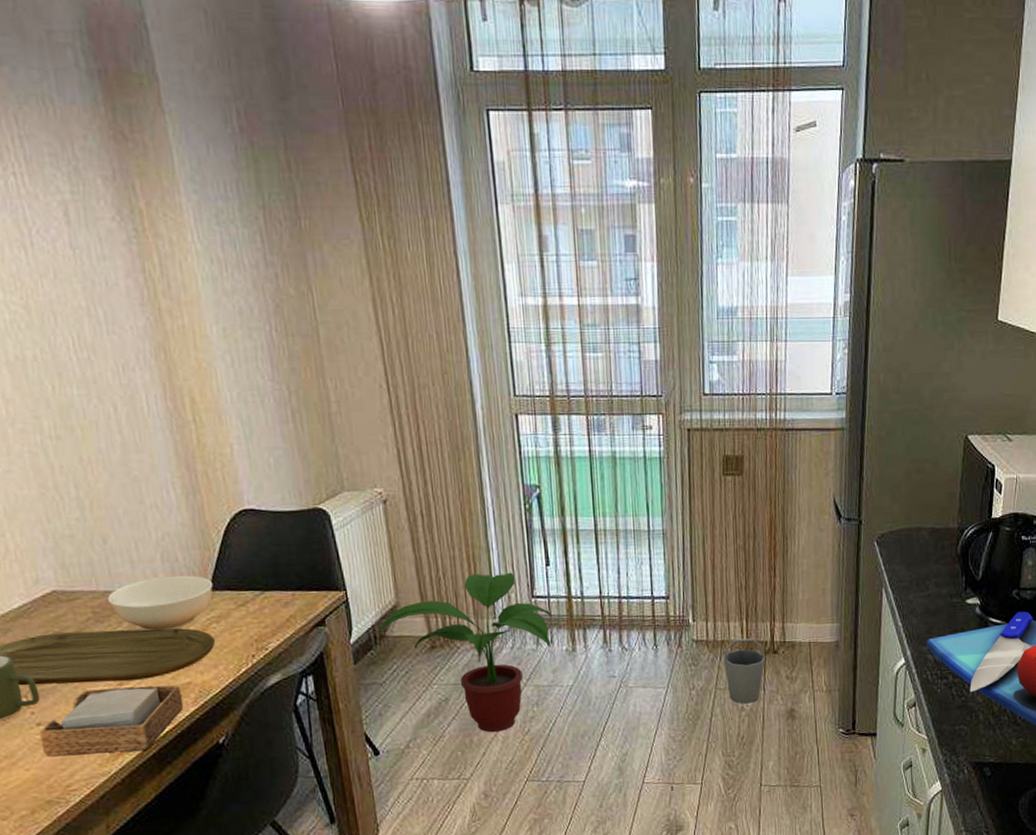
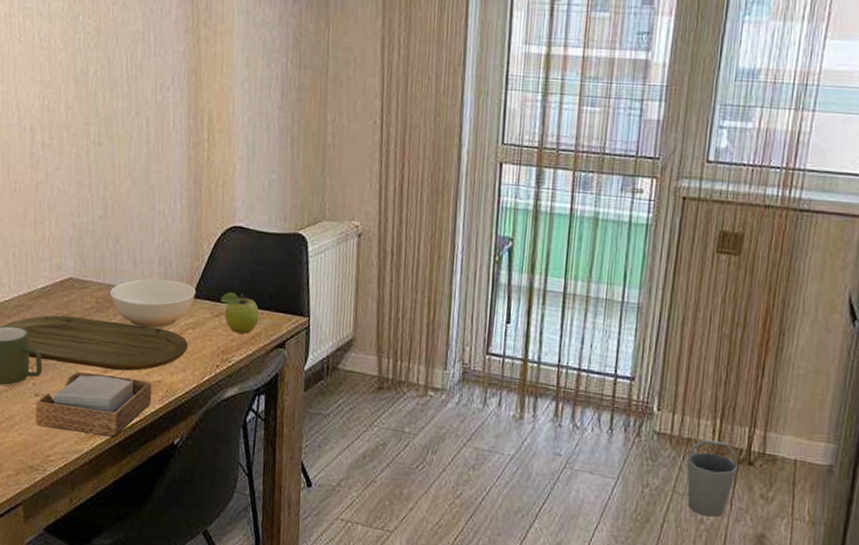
fruit: none [243,577,291,619] -> present [221,292,260,334]
potted plant: present [377,572,552,733] -> none [330,320,504,489]

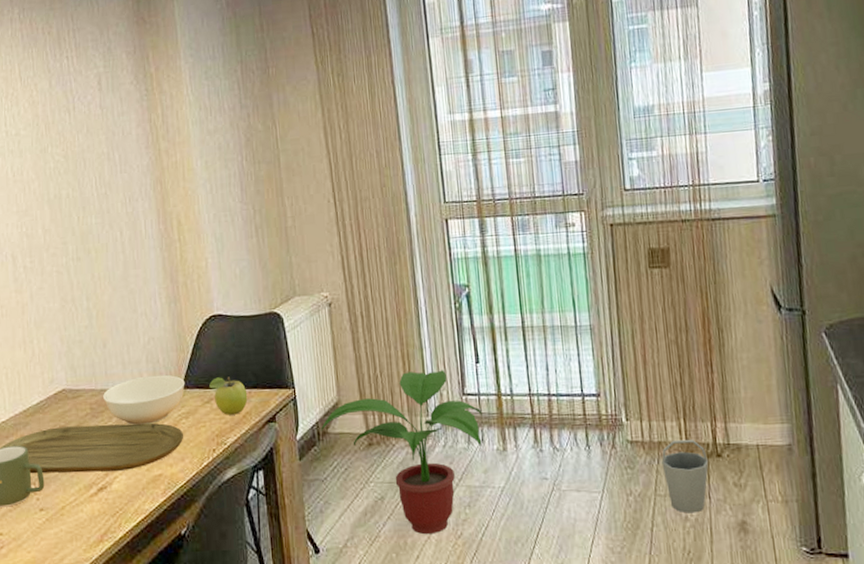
napkin holder: present [35,371,152,438] -> none [41,476,155,541]
potted plant: none [330,320,504,489] -> present [320,370,482,535]

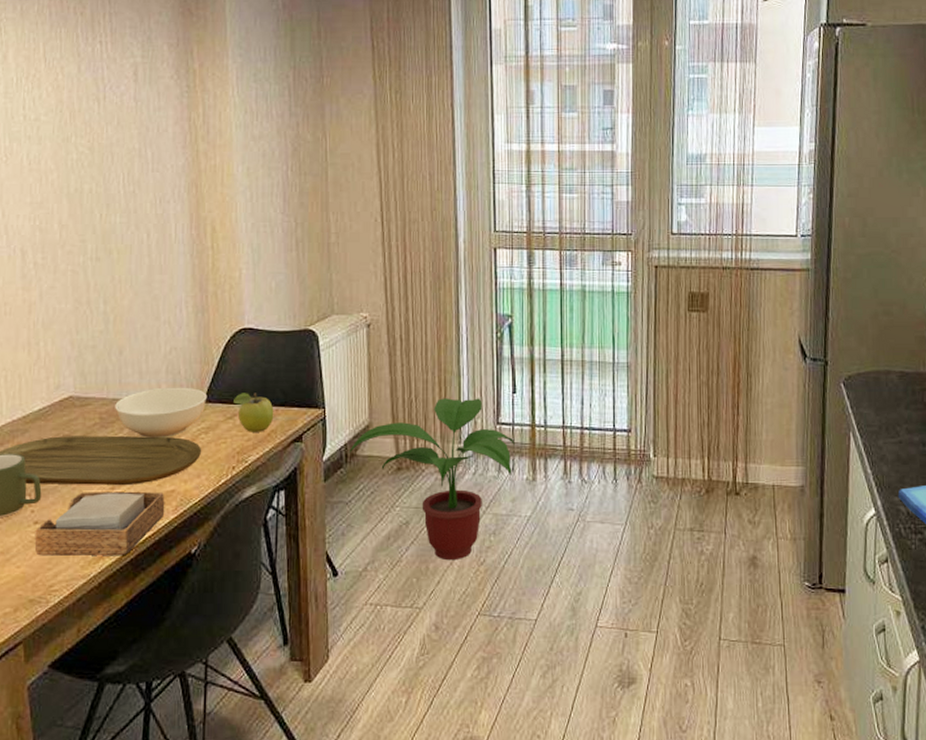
napkin holder: none [41,476,155,541] -> present [34,491,165,556]
bucket: present [661,439,709,513] -> none [683,477,728,547]

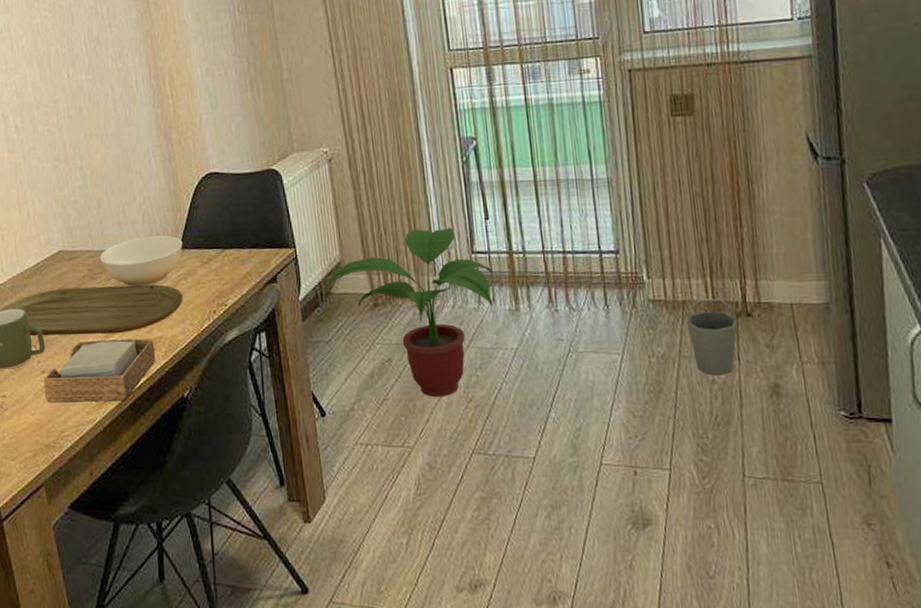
fruit: present [234,393,274,432] -> none [207,236,248,276]
bucket: none [683,477,728,547] -> present [686,298,738,376]

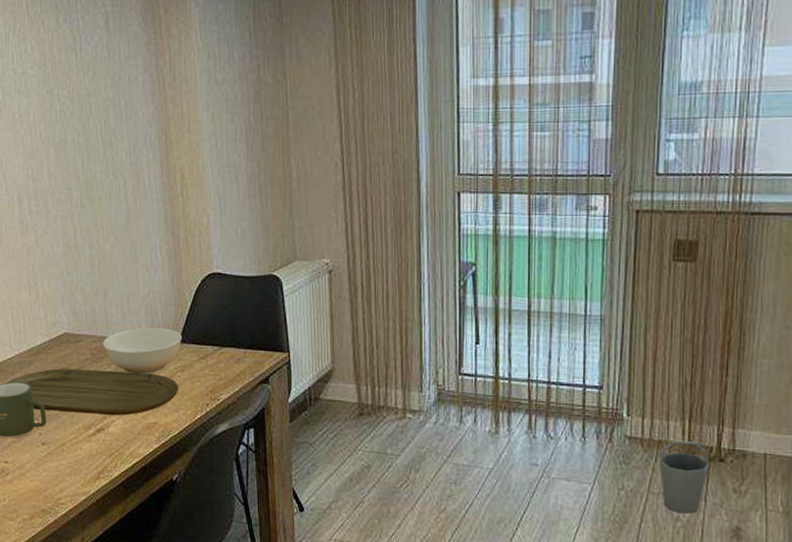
napkin holder: present [43,338,156,403] -> none [43,419,149,478]
potted plant: present [323,227,493,398] -> none [312,347,477,506]

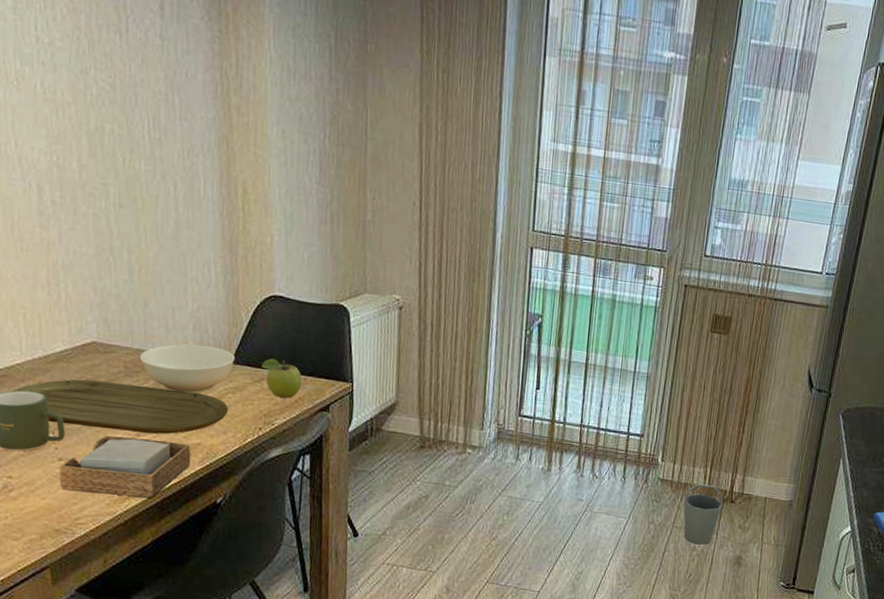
napkin holder: none [43,419,149,478] -> present [59,435,191,499]
fruit: none [206,335,243,373] -> present [262,358,302,398]

